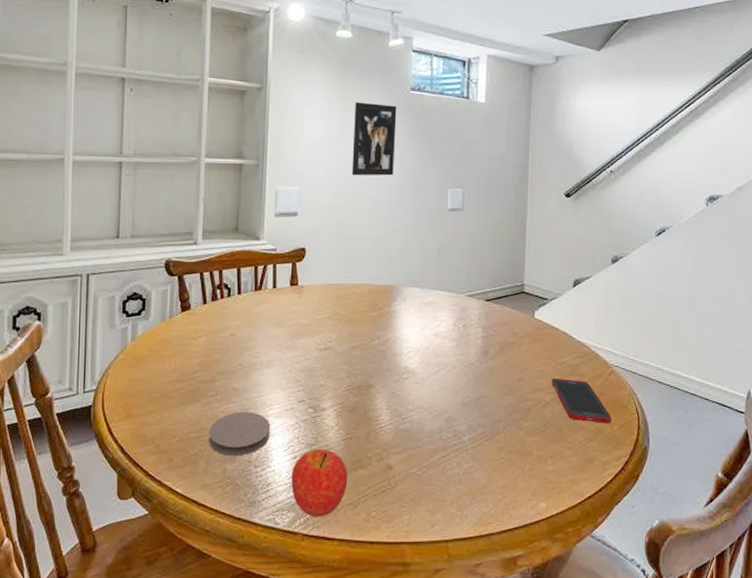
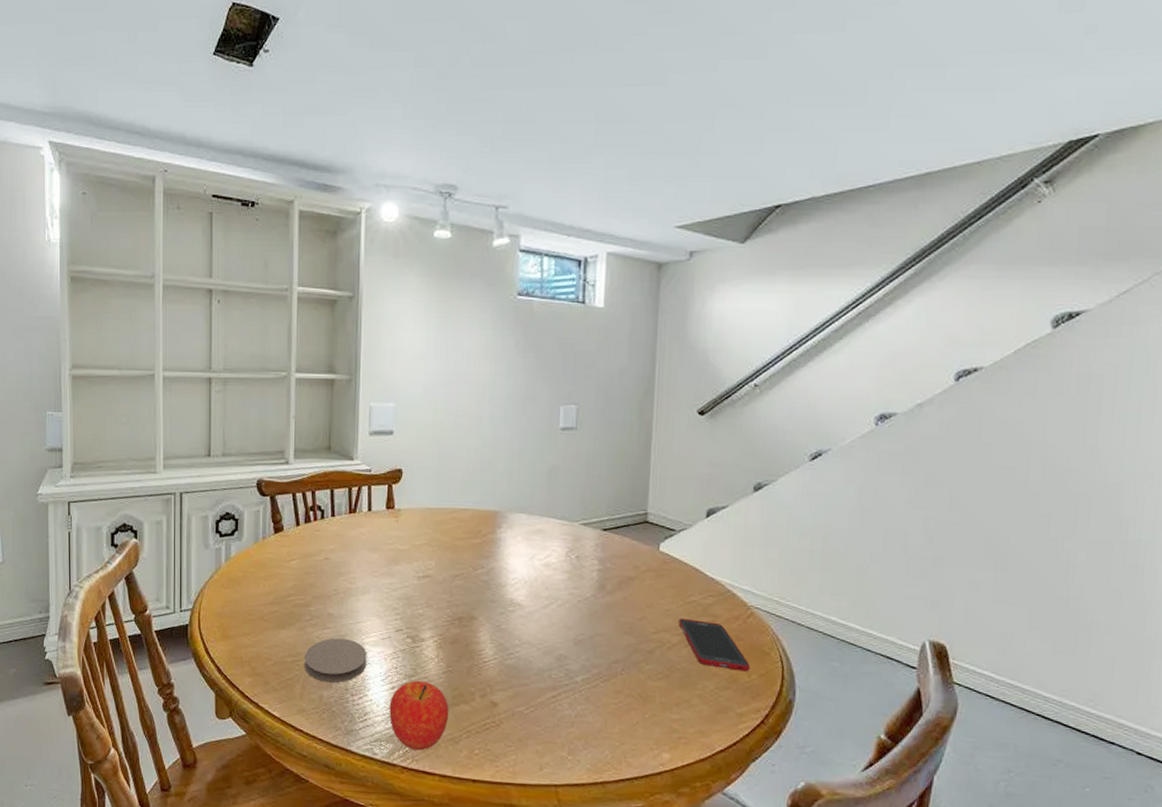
wall art: present [351,102,397,176] -> none [451,309,502,392]

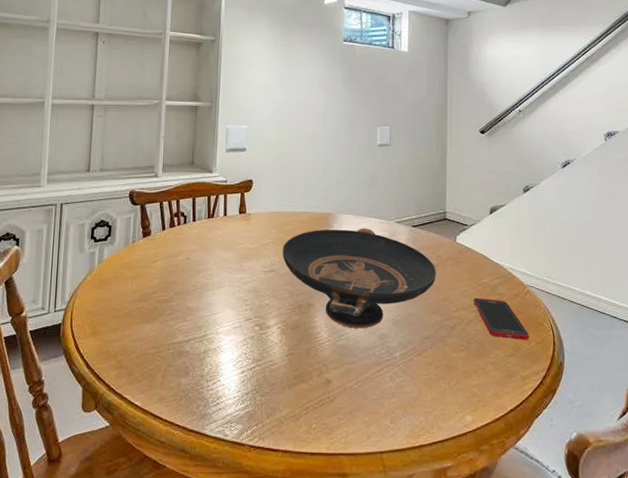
coaster: present [303,638,367,683] -> none [164,329,221,371]
fruit: present [389,680,449,751] -> none [239,364,291,429]
decorative bowl: none [439,529,632,648] -> present [282,227,436,329]

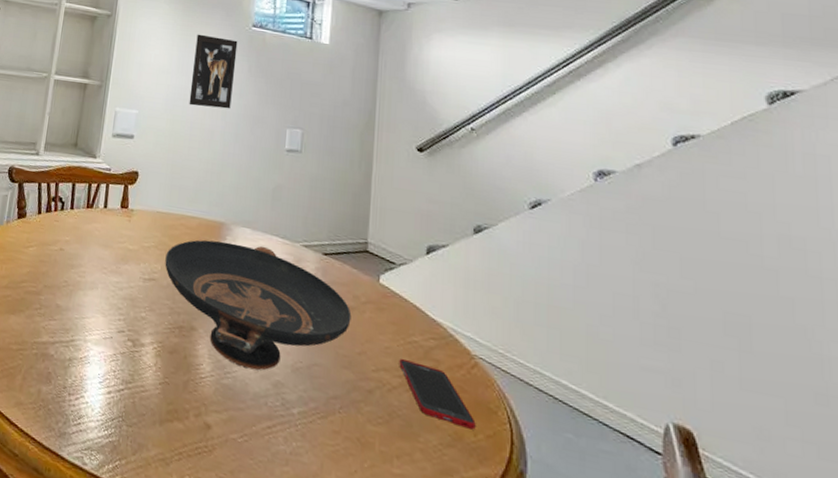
wall art: none [293,51,332,116] -> present [189,34,238,109]

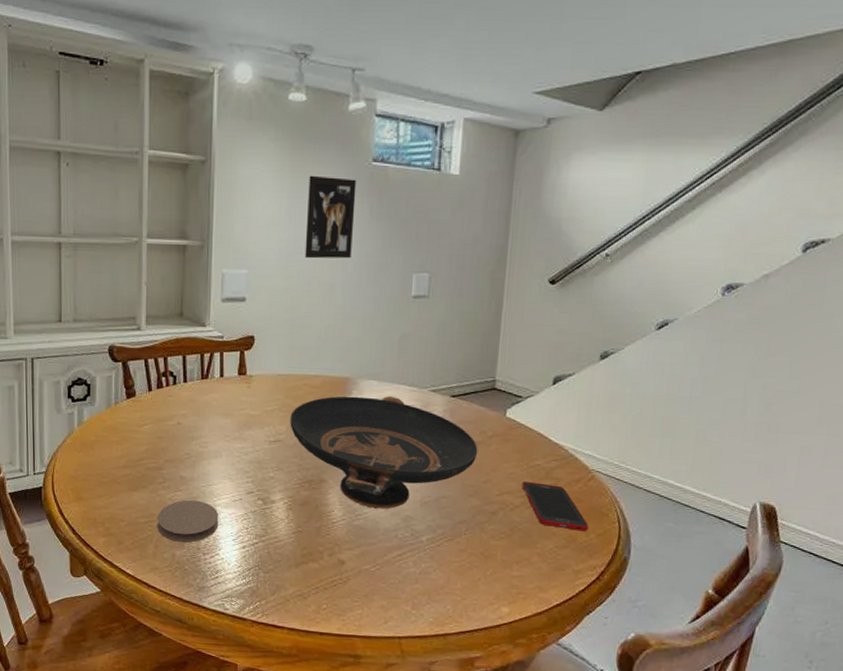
coaster: none [27,330,89,379] -> present [156,500,219,543]

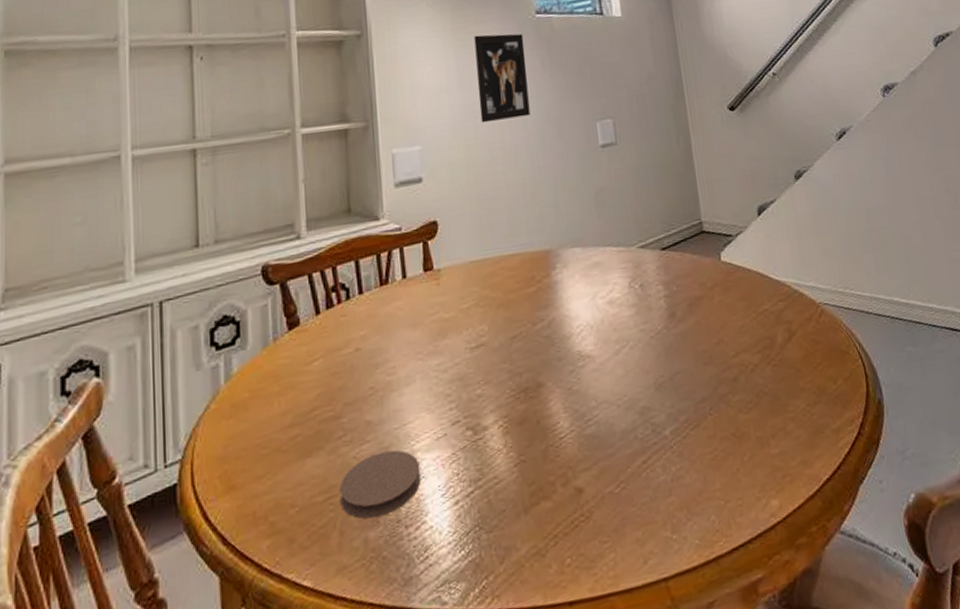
decorative bowl: present [290,395,478,510] -> none [491,262,703,409]
cell phone: present [522,482,589,531] -> none [755,329,834,382]

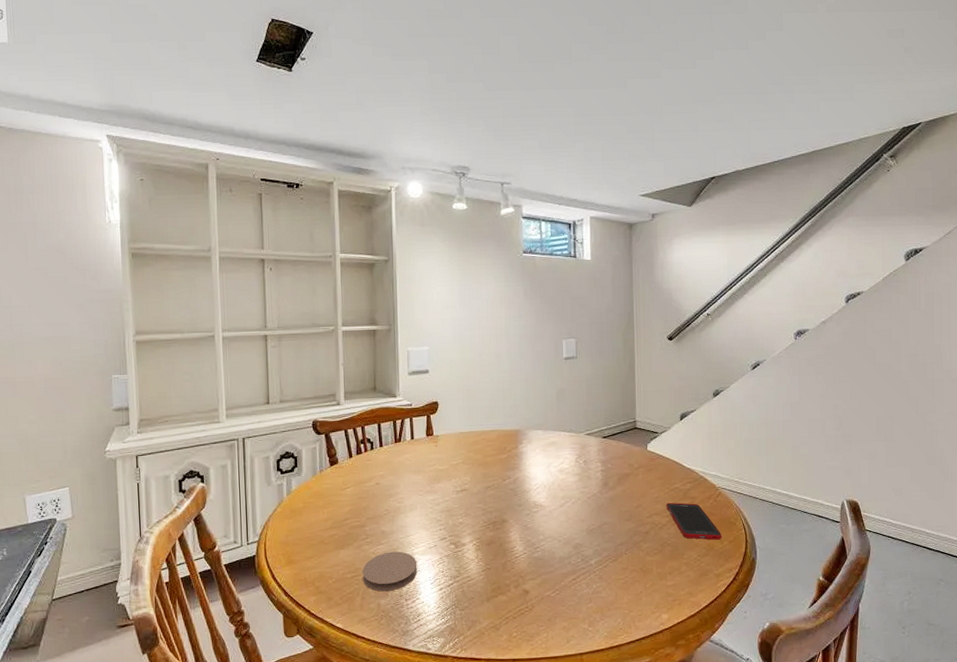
wall art: present [474,33,531,123] -> none [474,267,513,334]
cell phone: none [755,329,834,382] -> present [666,503,722,540]

